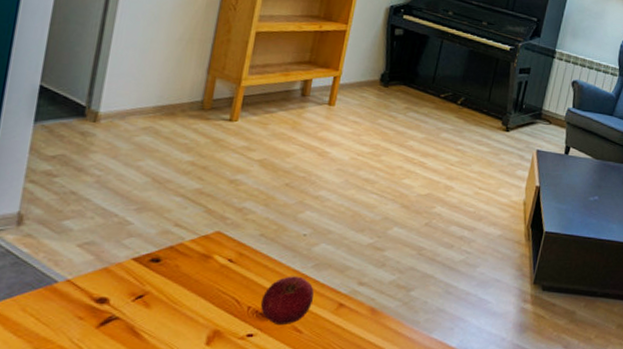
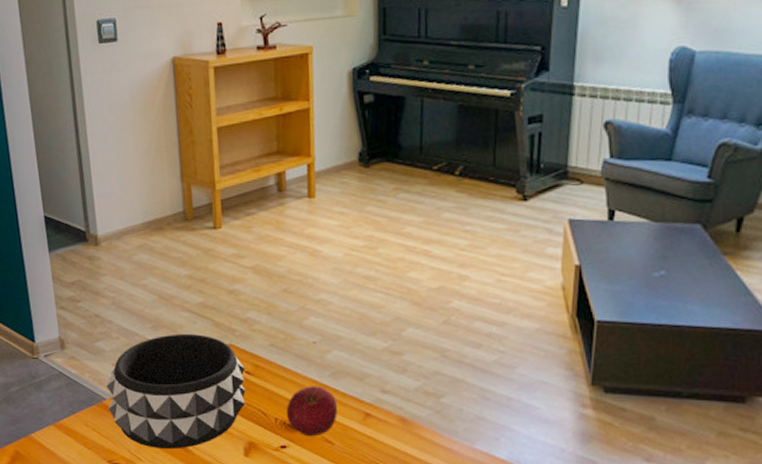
decorative bowl: none [58,217,229,338] -> present [106,333,246,450]

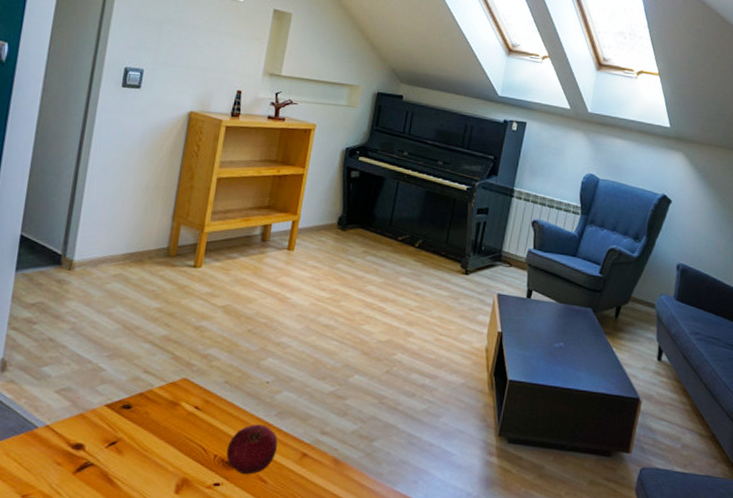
decorative bowl: present [106,333,246,450] -> none [38,364,195,484]

